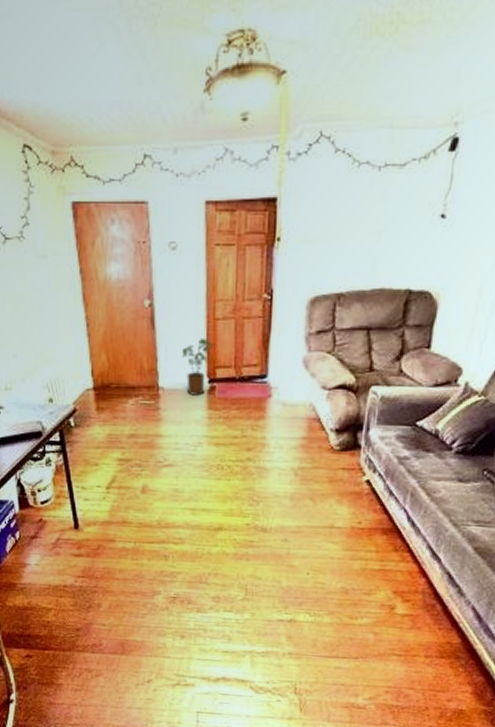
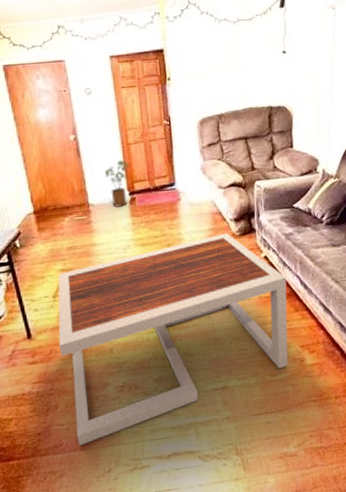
coffee table: none [109,444,390,650] -> present [58,232,289,446]

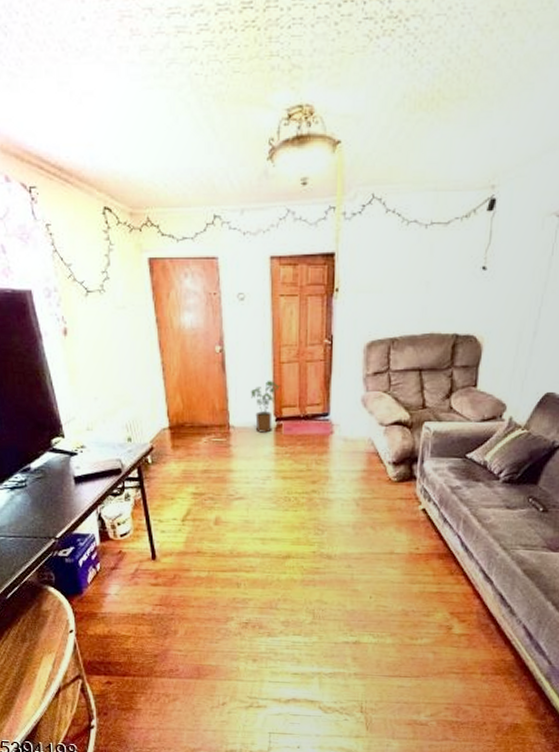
coffee table: present [58,232,289,446] -> none [184,476,444,674]

